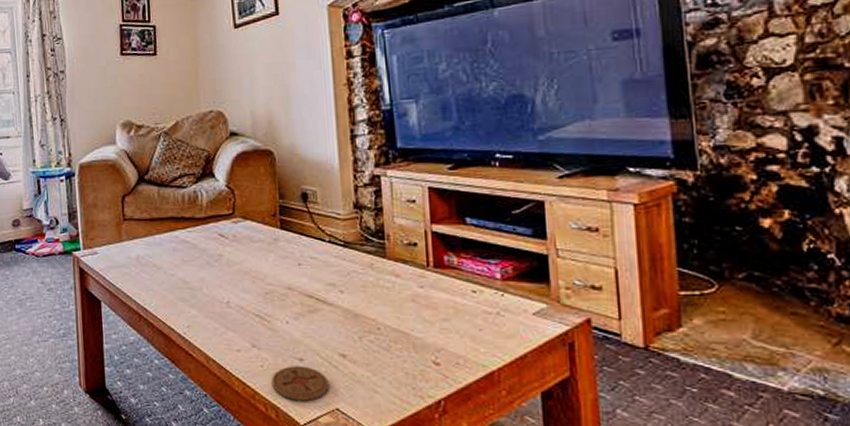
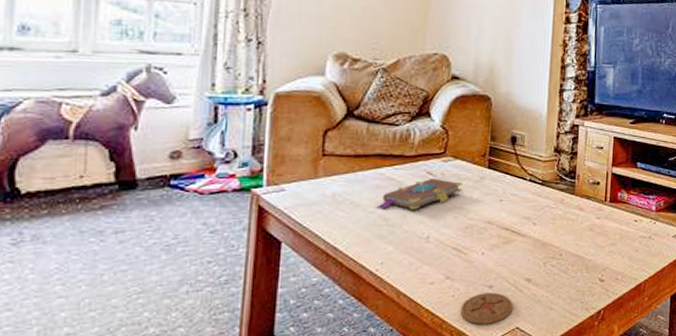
book: none [175,240,257,273] -> present [376,178,463,210]

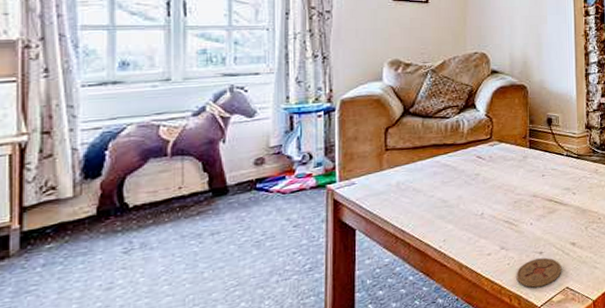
book: present [376,178,463,210] -> none [435,161,509,193]

